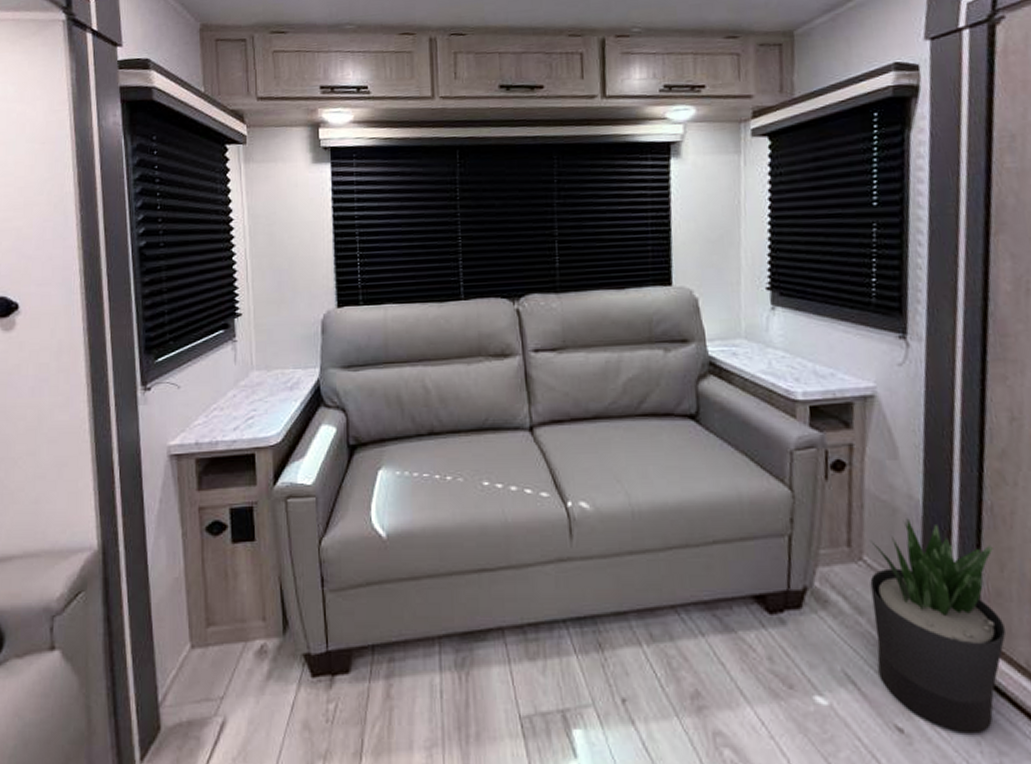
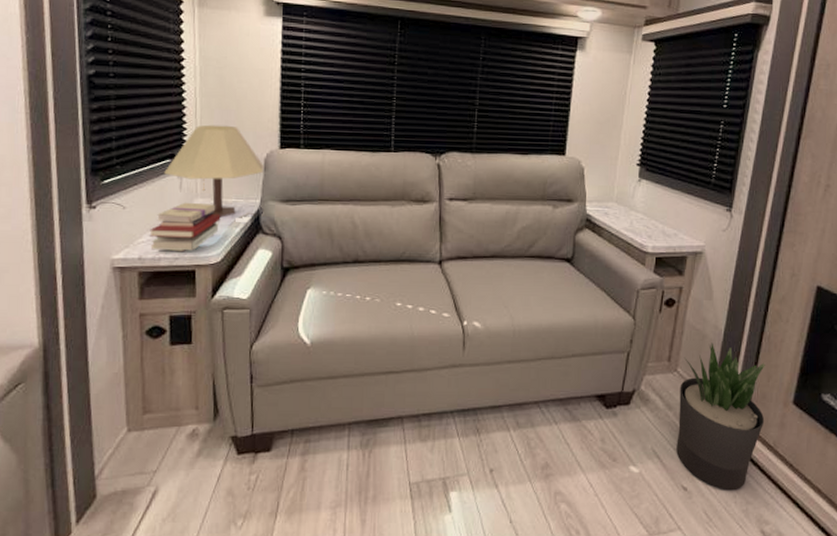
books: none [205,376,279,434] -> present [149,202,221,252]
table lamp: none [218,286,322,391] -> present [164,124,265,218]

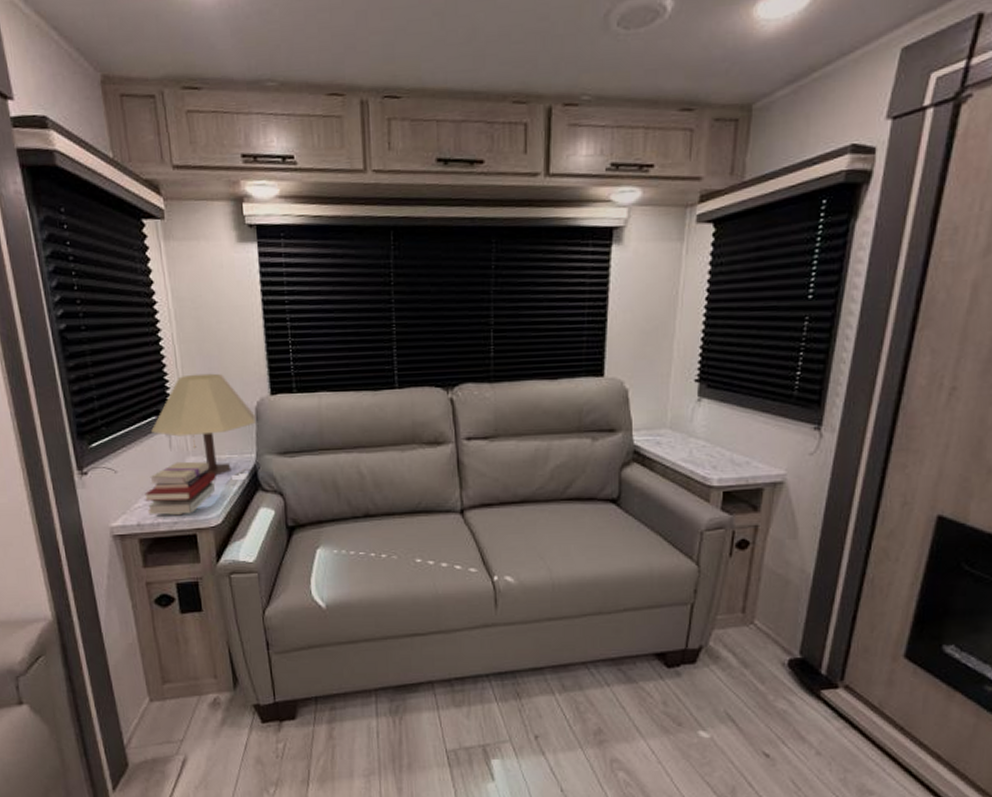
planter: present [676,342,765,491] -> none [755,589,868,757]

